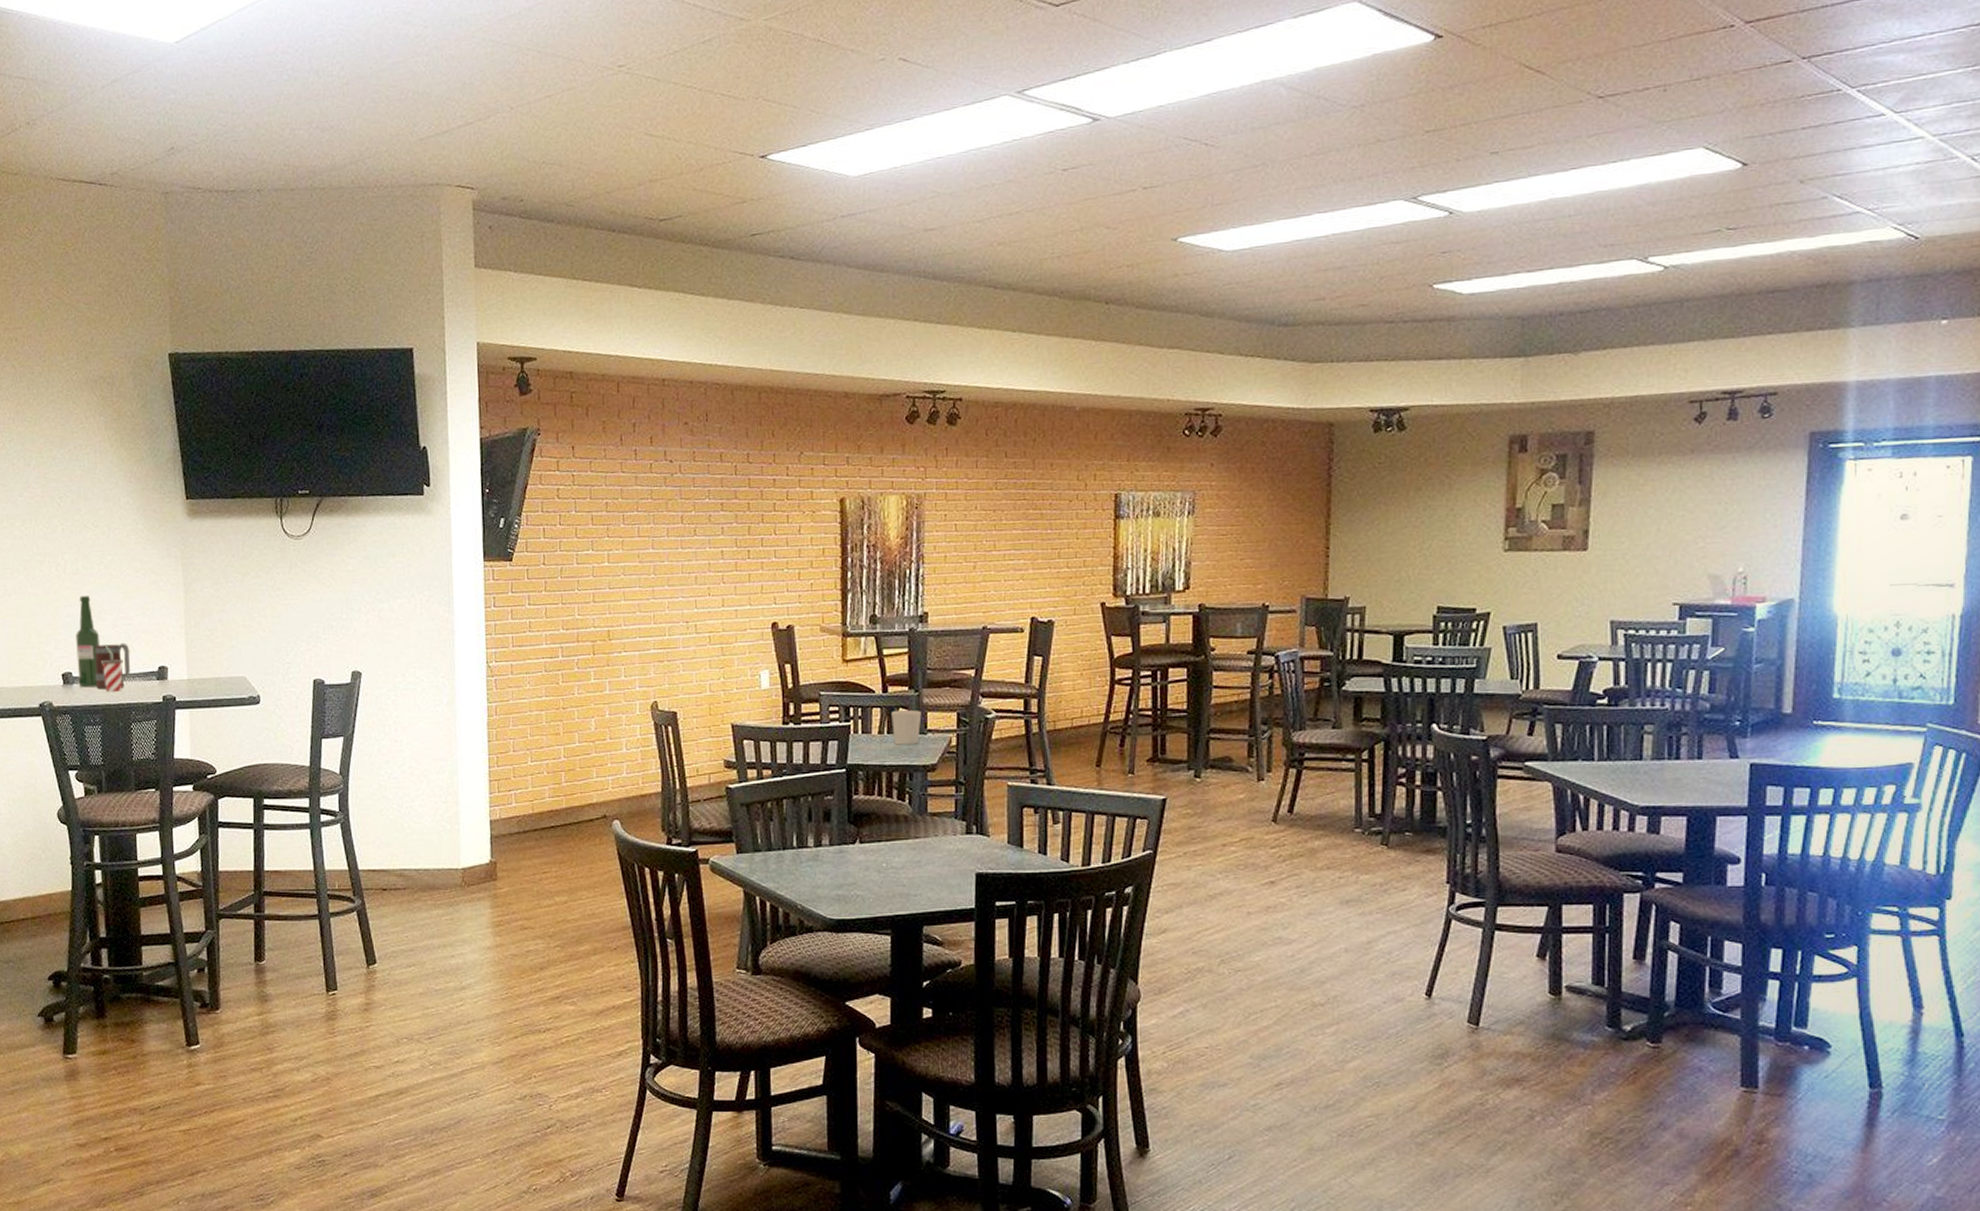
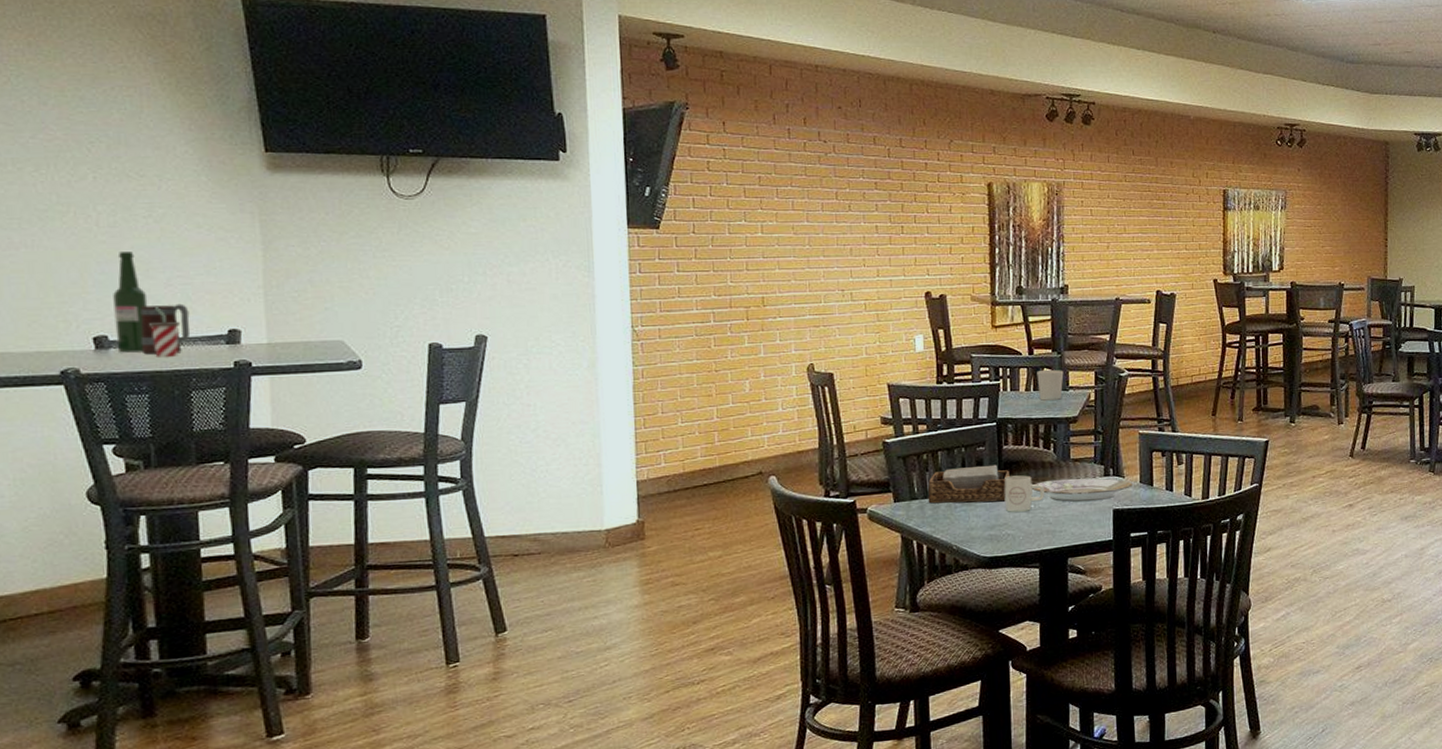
napkin holder: none [771,816,860,859] -> present [927,464,1010,504]
mug: none [853,829,898,872] -> present [1004,475,1044,513]
plate: none [883,835,999,863] -> present [1031,478,1133,502]

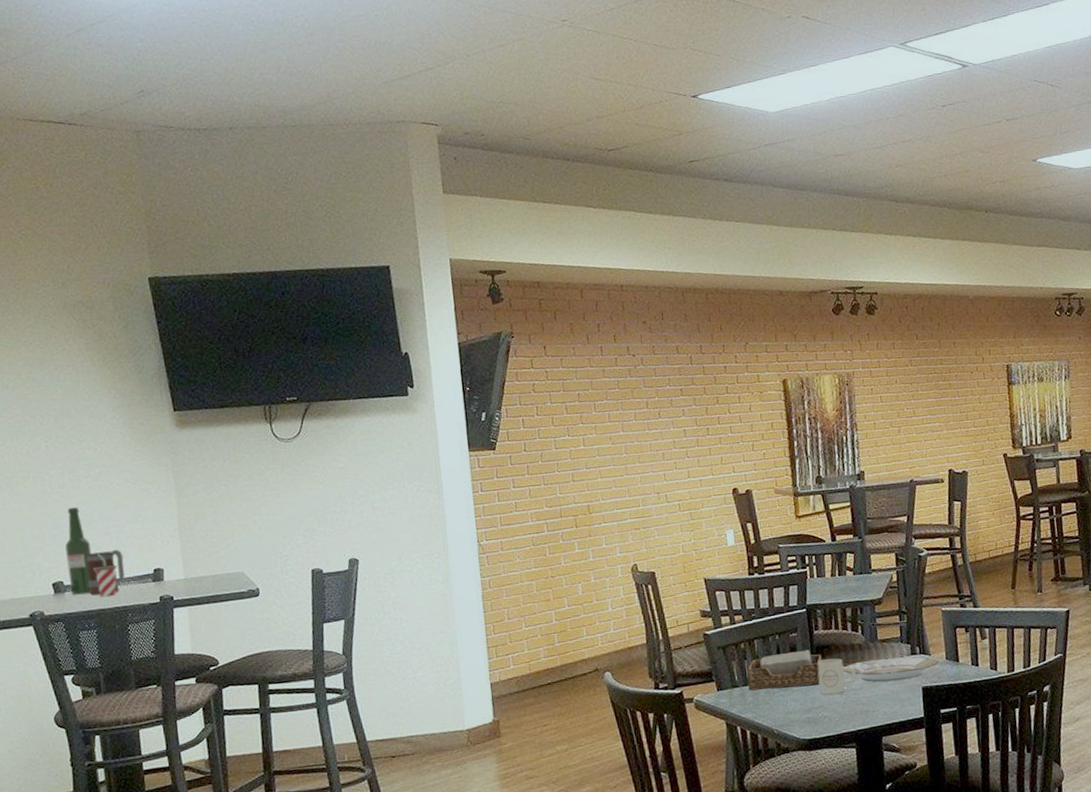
dixie cup: present [1037,370,1064,402] -> none [840,554,866,586]

